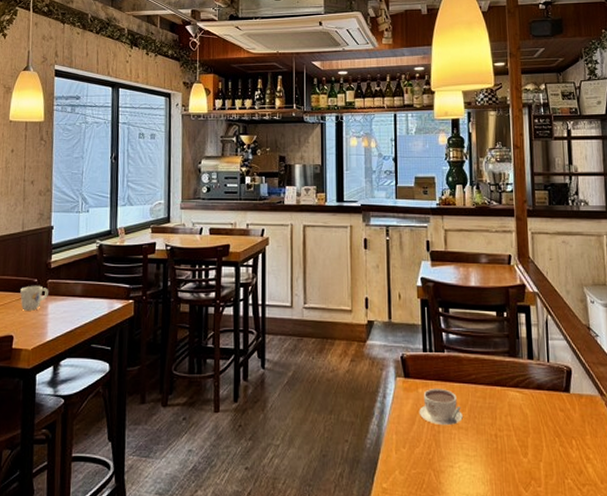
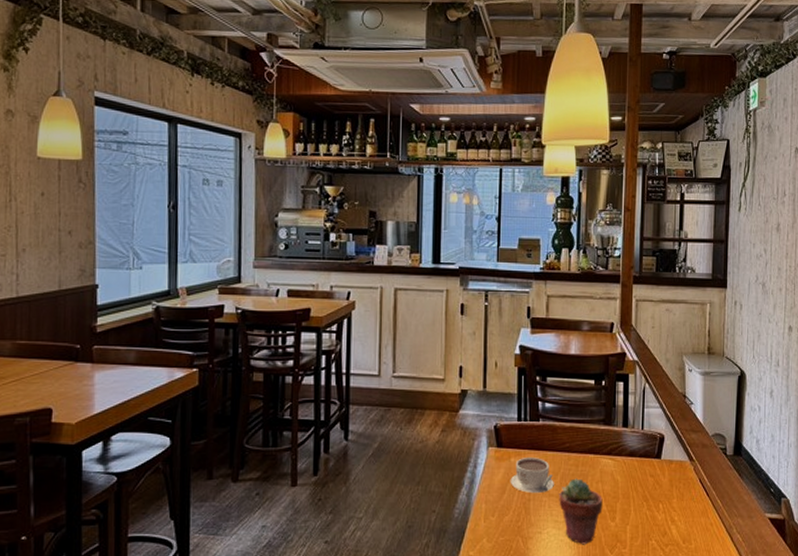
mug: present [20,285,49,311] -> none [59,352,94,381]
potted succulent: none [468,411,514,481] -> present [559,478,603,545]

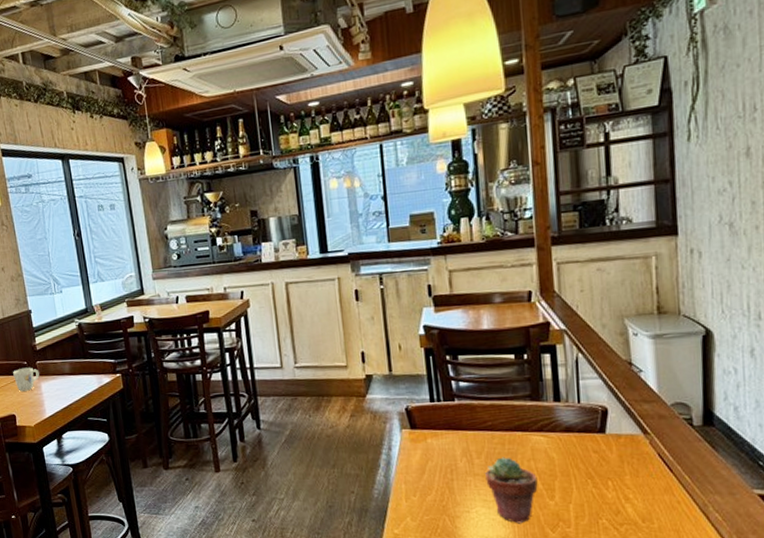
mug: none [59,352,94,381] -> present [13,367,40,392]
coffee cup: present [510,458,554,494] -> none [428,437,479,474]

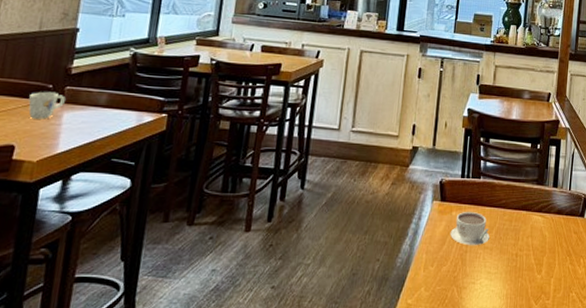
coffee cup: none [428,437,479,474] -> present [450,212,490,246]
potted succulent: present [485,457,538,524] -> none [492,233,532,296]

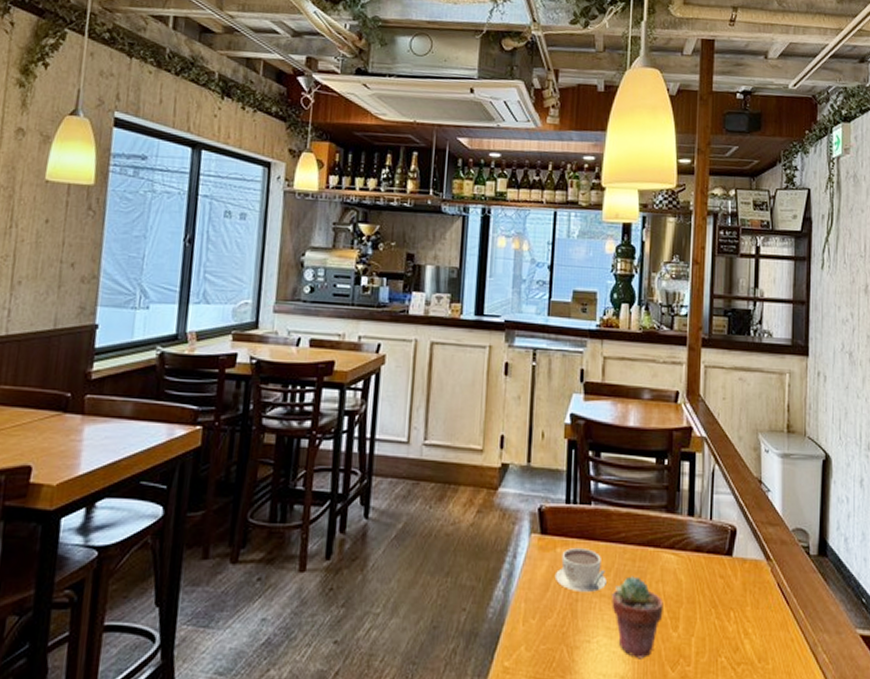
mug: present [28,91,66,119] -> none [45,401,86,434]
potted succulent: none [492,233,532,296] -> present [612,576,663,659]

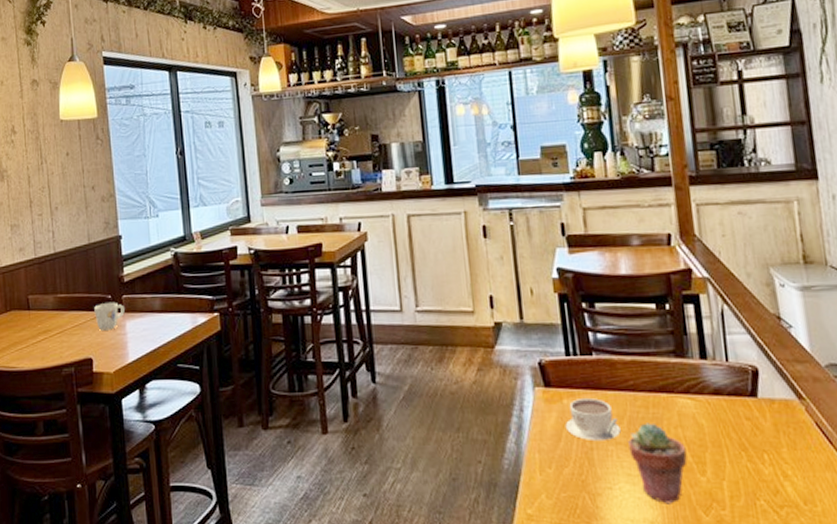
mug: none [45,401,86,434] -> present [94,302,125,331]

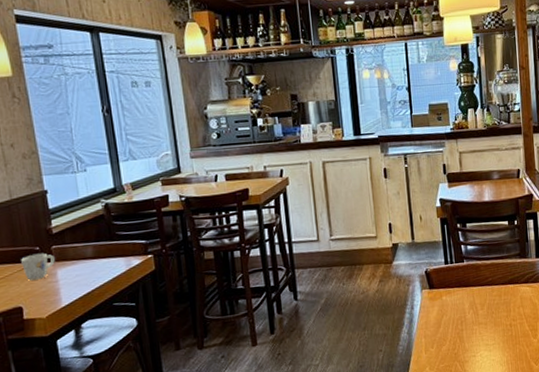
coffee cup: present [565,398,621,442] -> none [443,293,482,324]
potted succulent: present [628,423,688,504] -> none [487,306,526,361]

